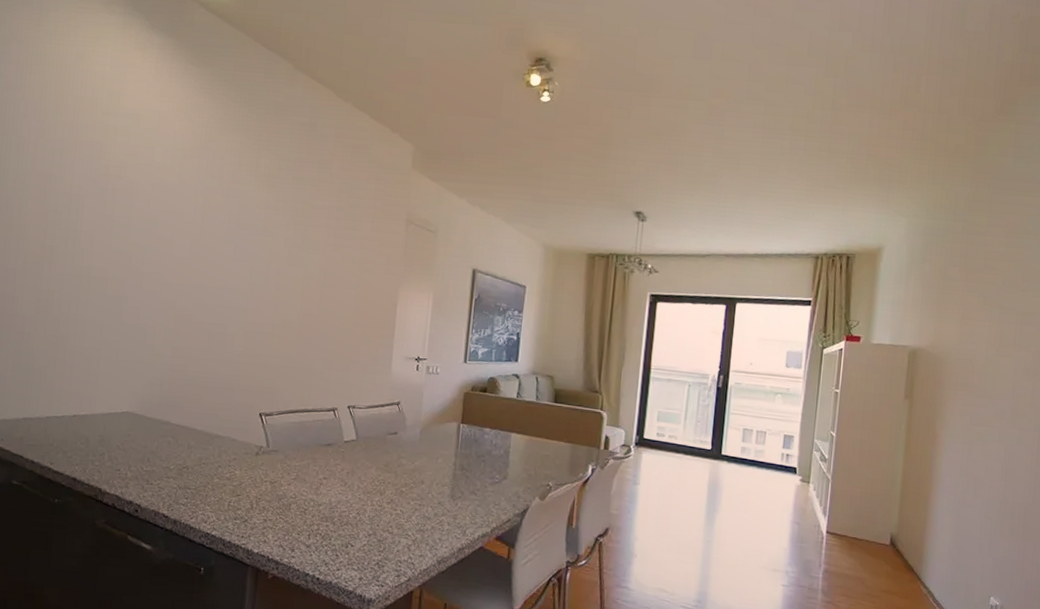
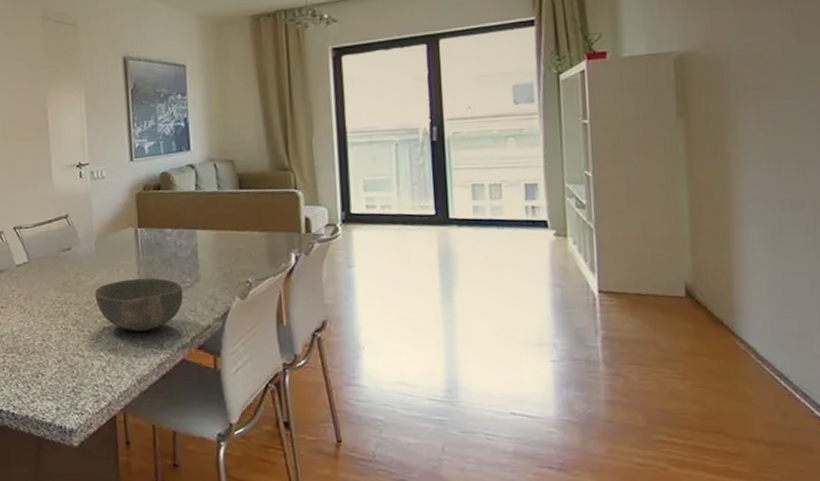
bowl: none [412,468,491,518] -> present [94,277,183,332]

